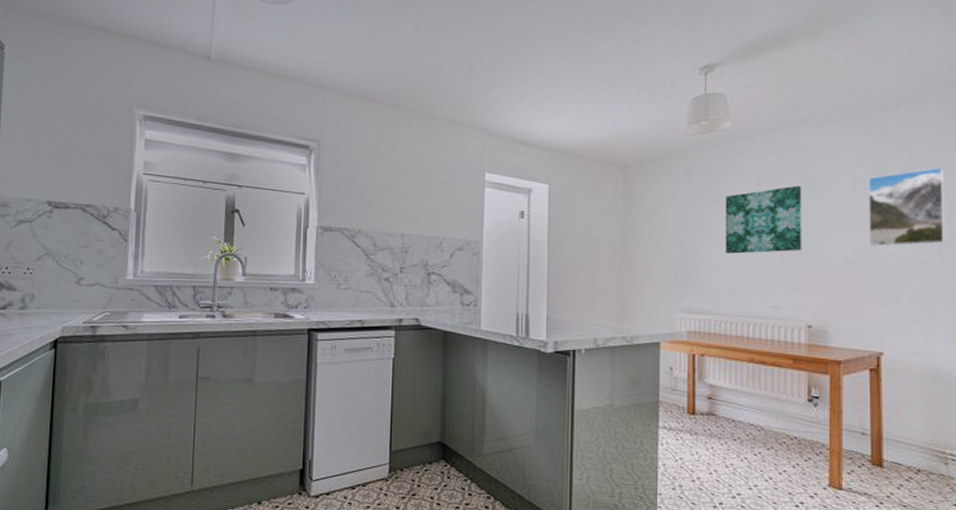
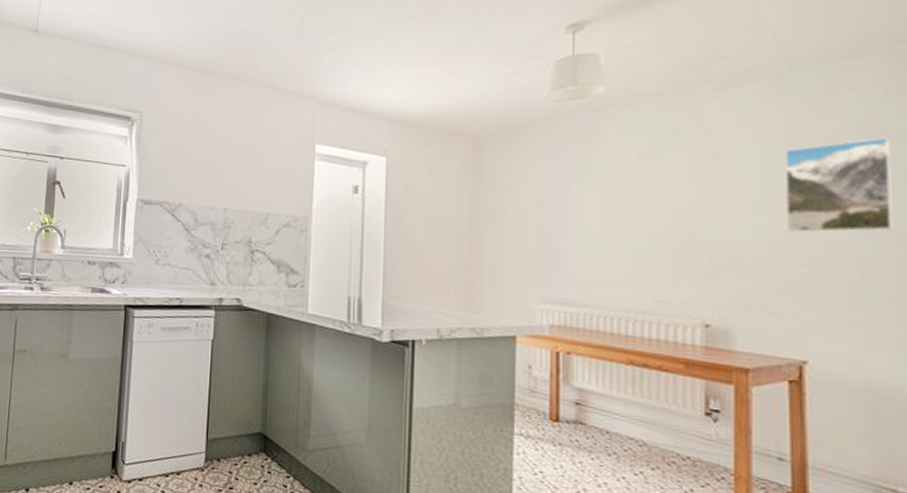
wall art: present [725,185,802,254] -> none [597,159,697,238]

